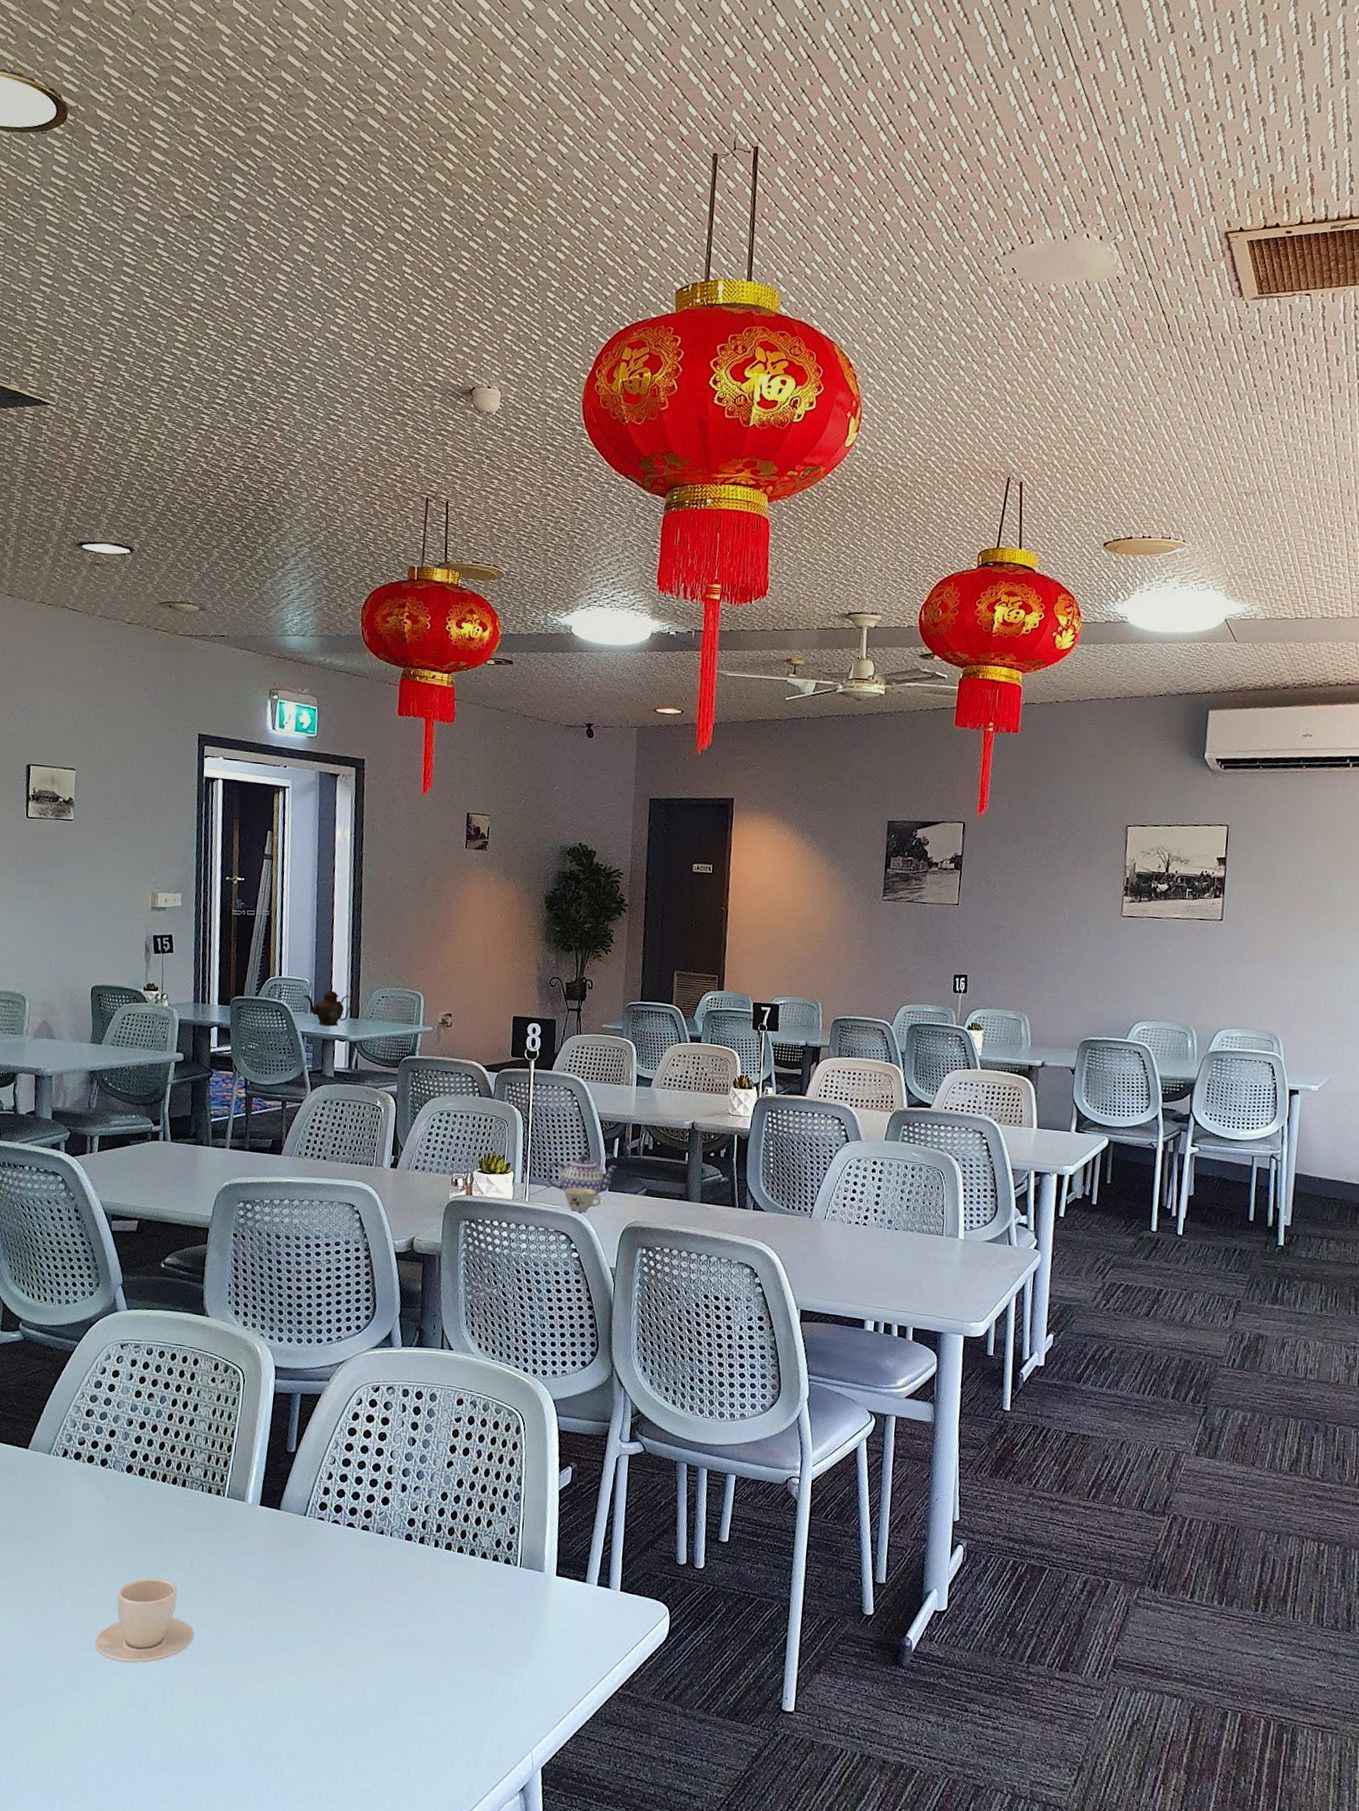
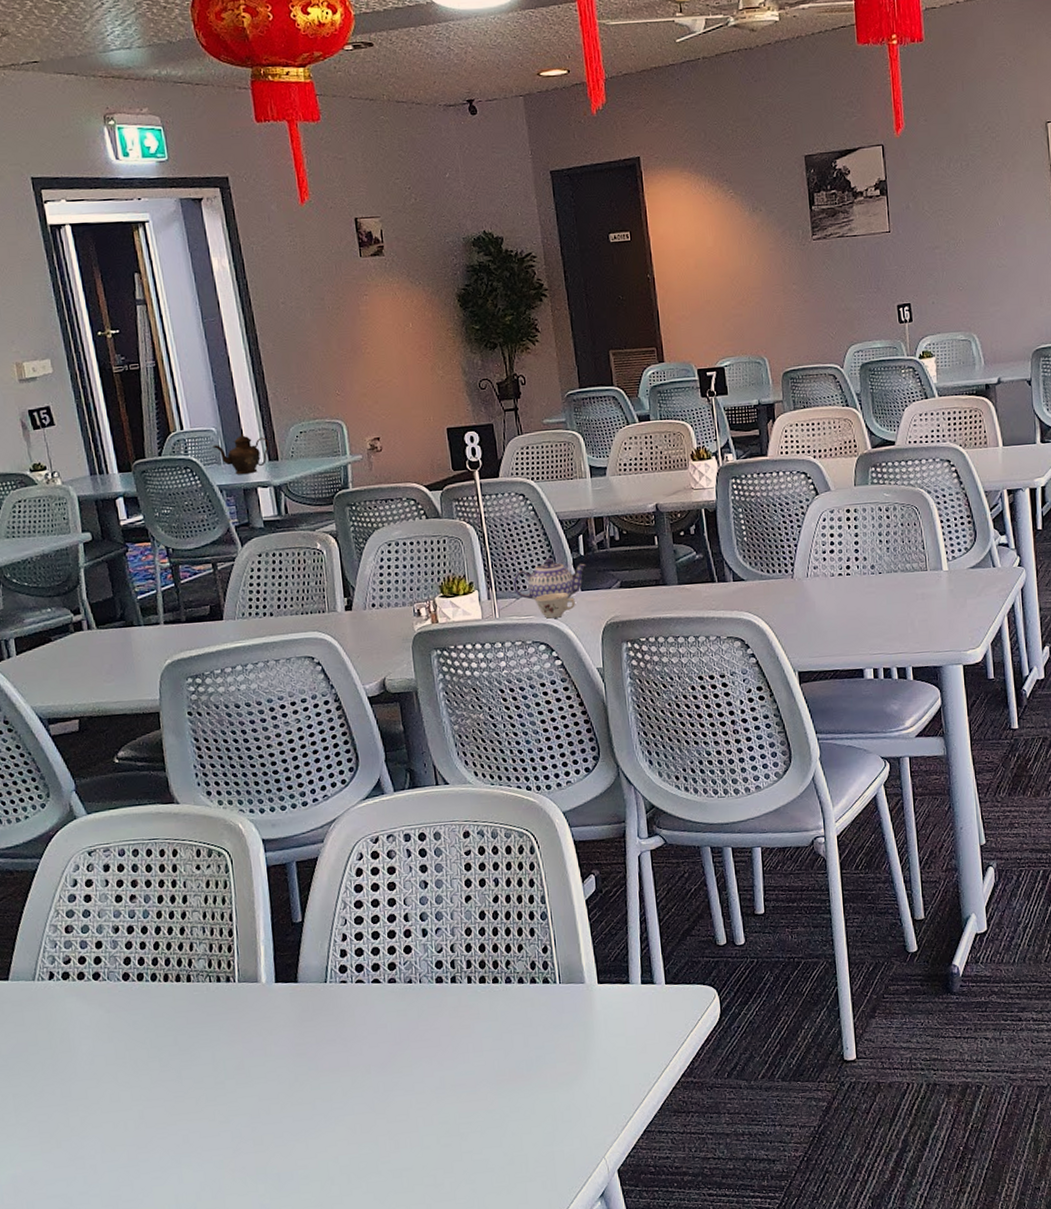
teacup: present [94,1578,195,1664] -> none [126,1078,233,1172]

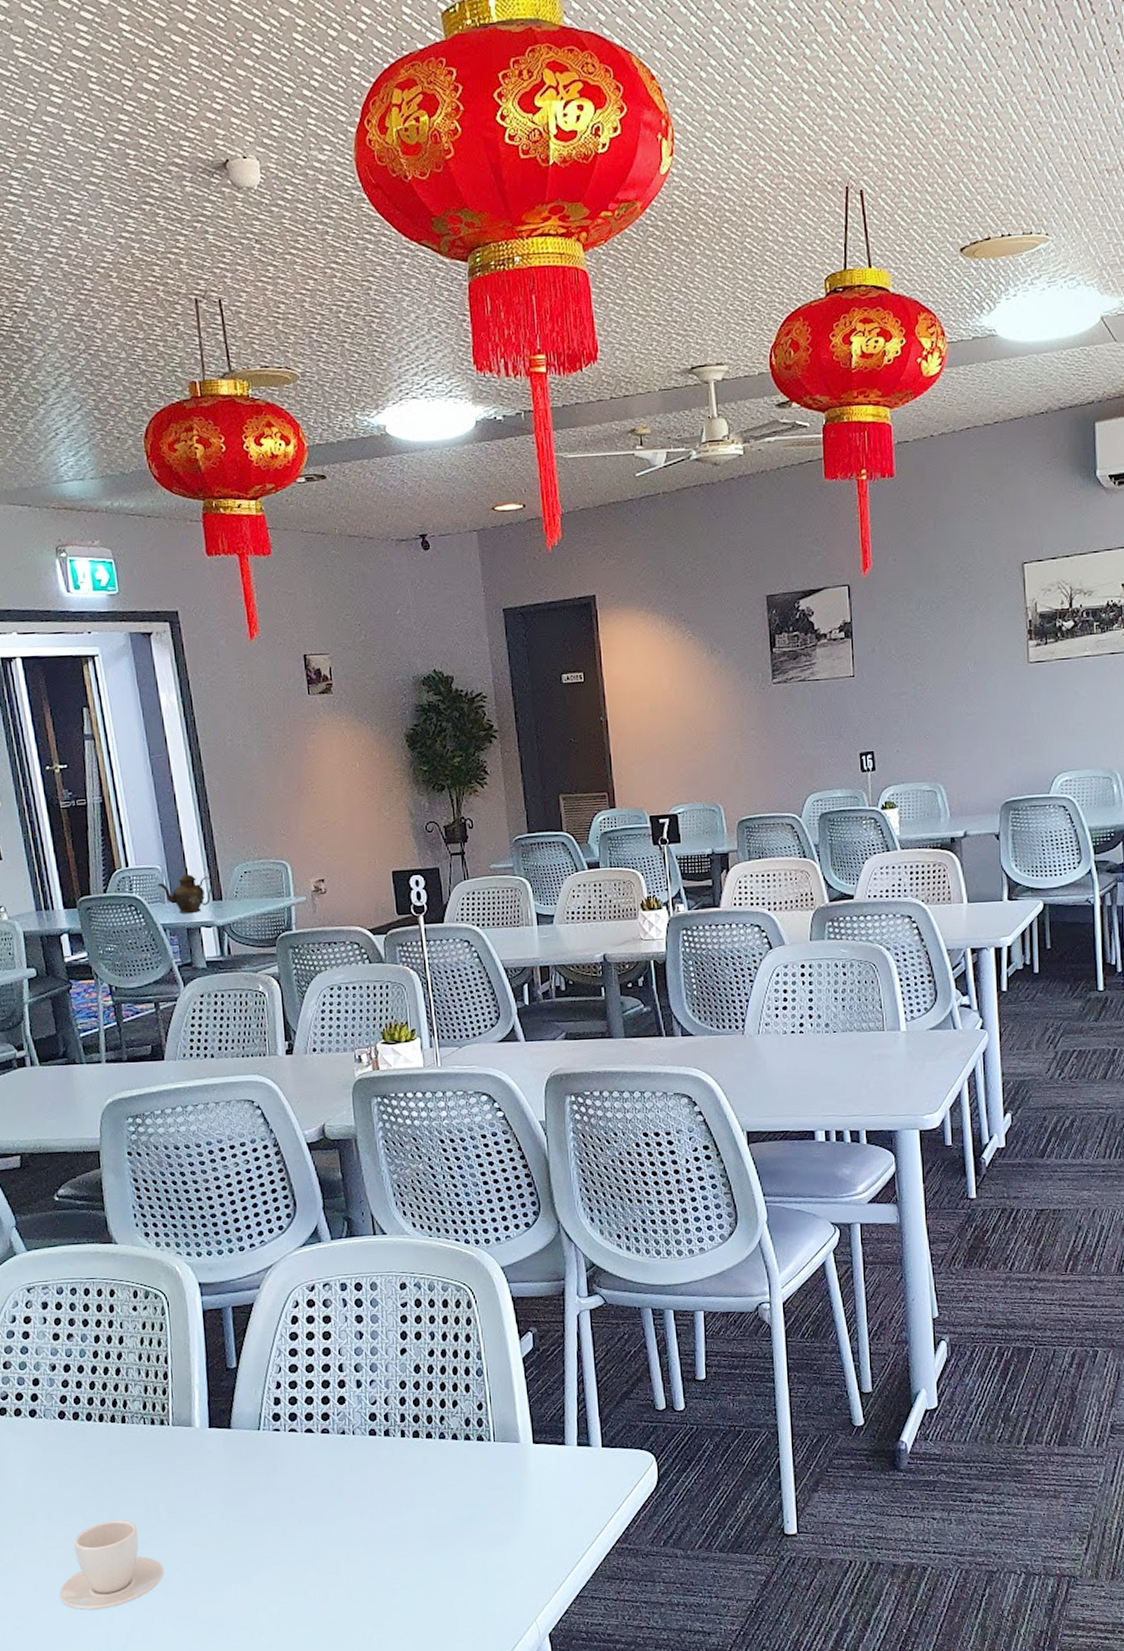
teacup: none [126,1078,233,1172] -> present [58,1520,164,1611]
teapot: present [513,558,586,601] -> none [455,1007,531,1050]
teacup: present [534,592,575,619] -> none [477,1042,519,1069]

